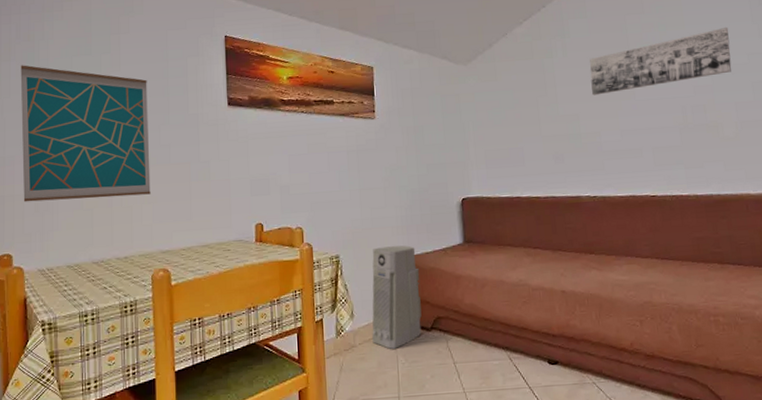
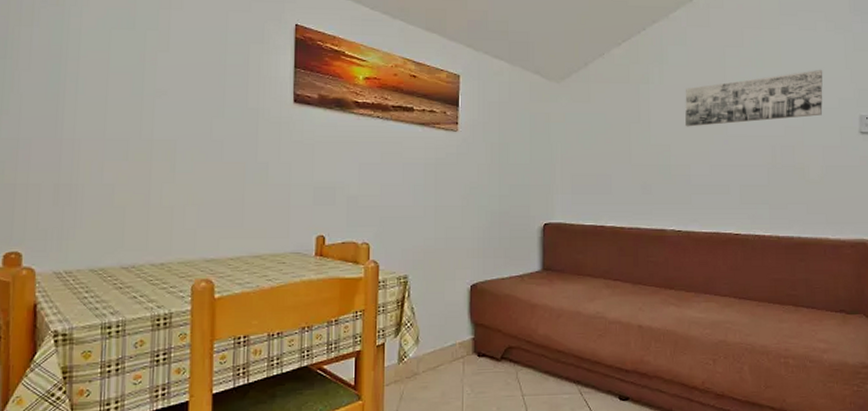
wall art: present [20,65,151,202] -> none [39,33,201,195]
air purifier: present [372,245,422,349] -> none [437,269,493,378]

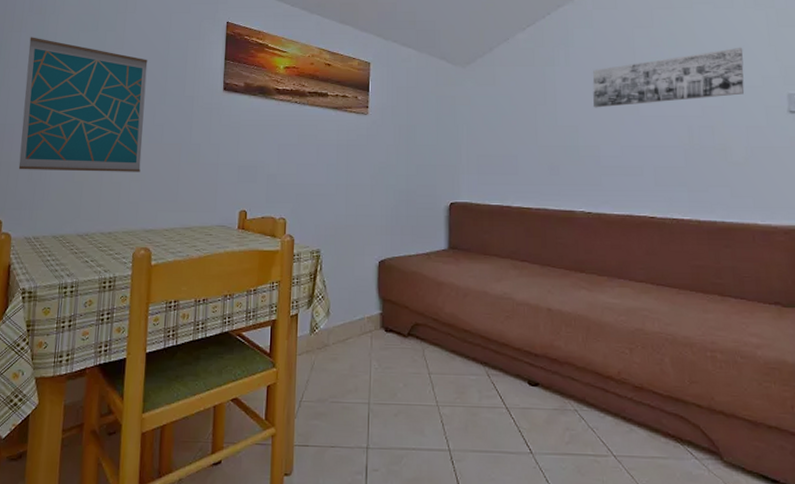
wall art: none [39,33,201,195] -> present [18,37,148,172]

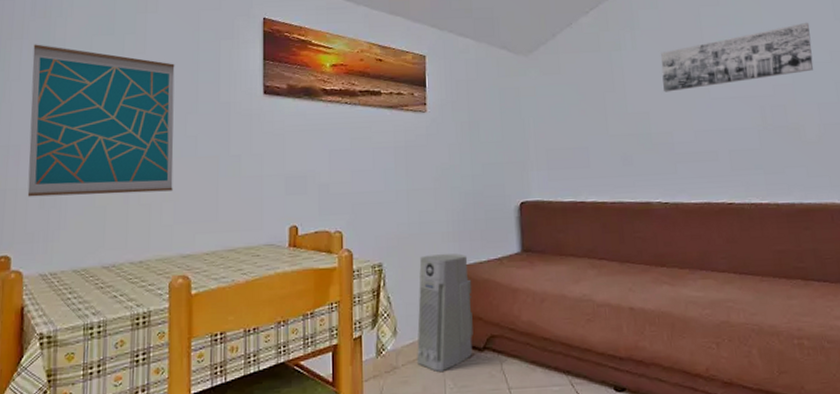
air purifier: none [347,245,401,352] -> present [417,253,473,372]

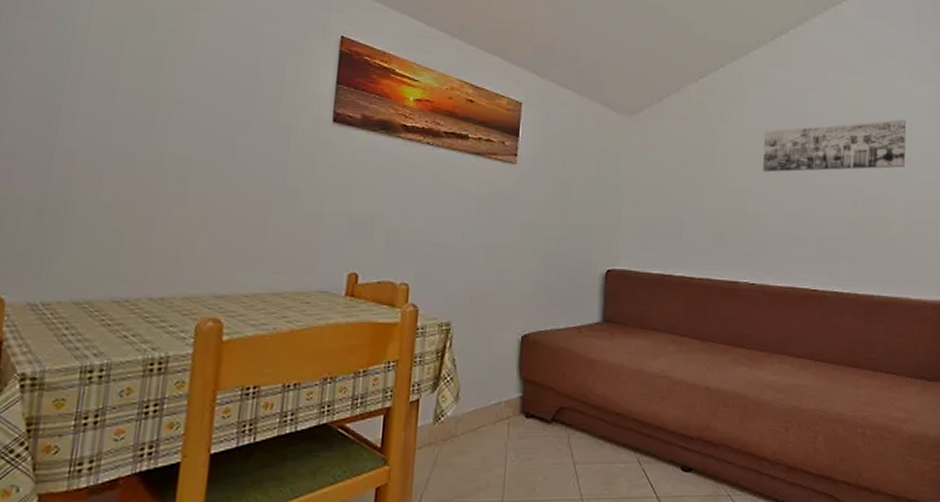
wall art: present [27,44,175,197] -> none [20,27,228,220]
air purifier: present [417,253,473,372] -> none [478,317,547,442]

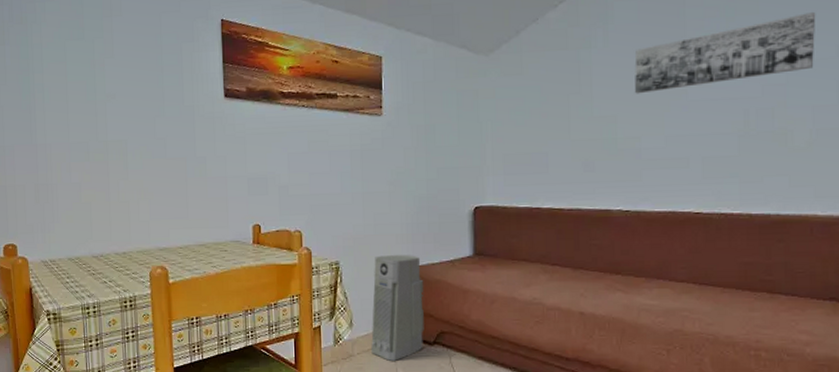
air purifier: none [478,317,547,442] -> present [371,255,425,361]

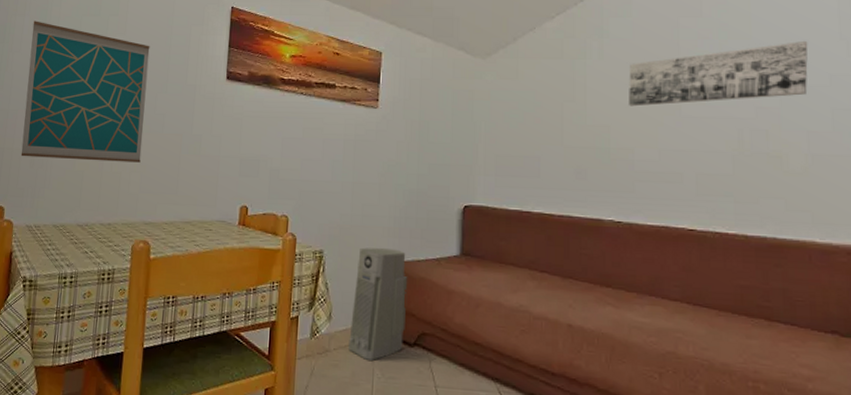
wall art: none [15,49,147,193] -> present [20,21,150,163]

